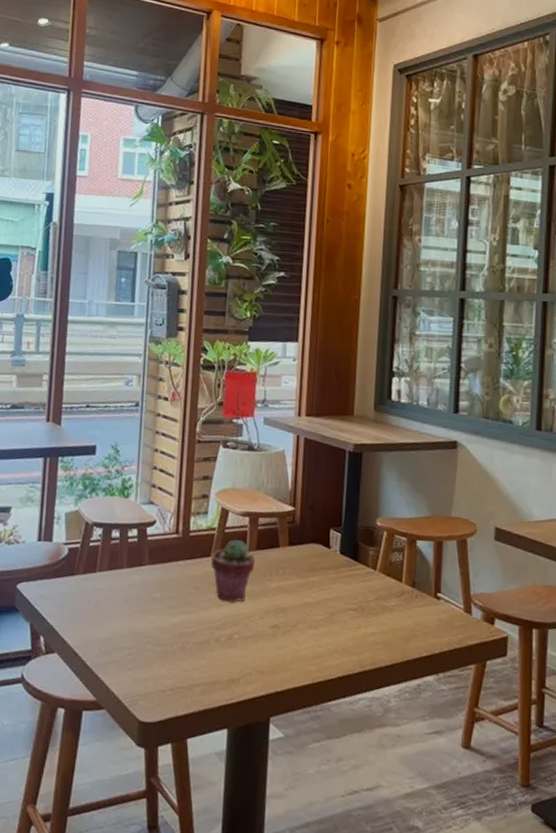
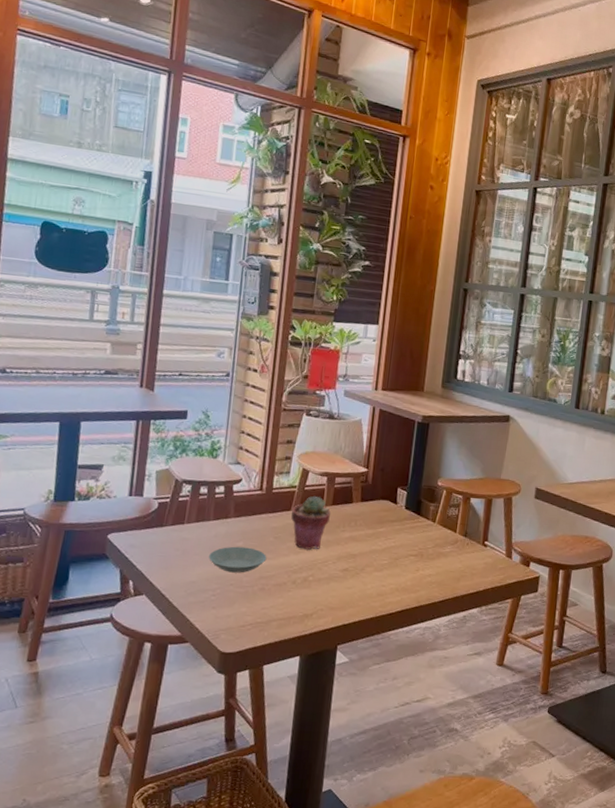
saucer: none [123,598,186,629] -> present [209,546,267,573]

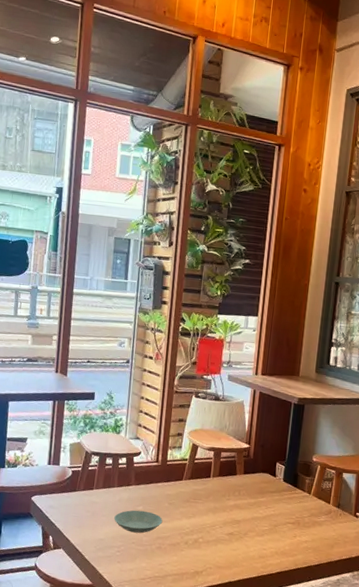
potted succulent: present [291,495,332,551] -> none [183,467,218,516]

